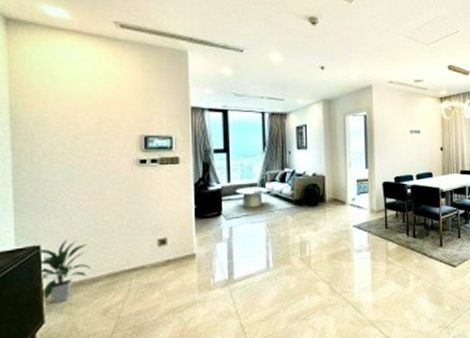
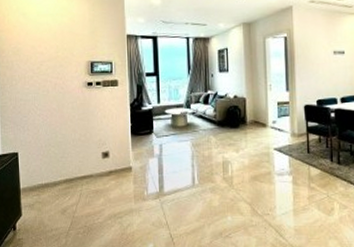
indoor plant: present [38,239,92,303] -> none [16,148,54,200]

